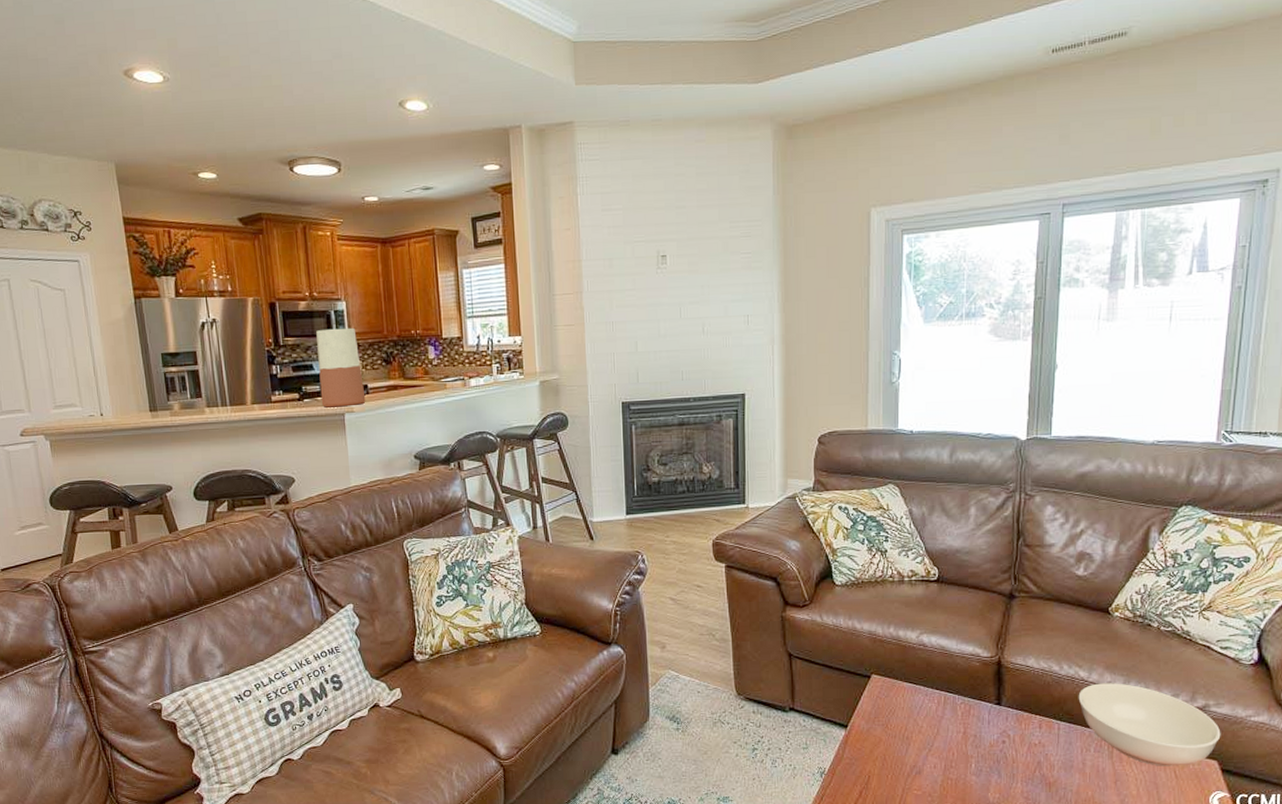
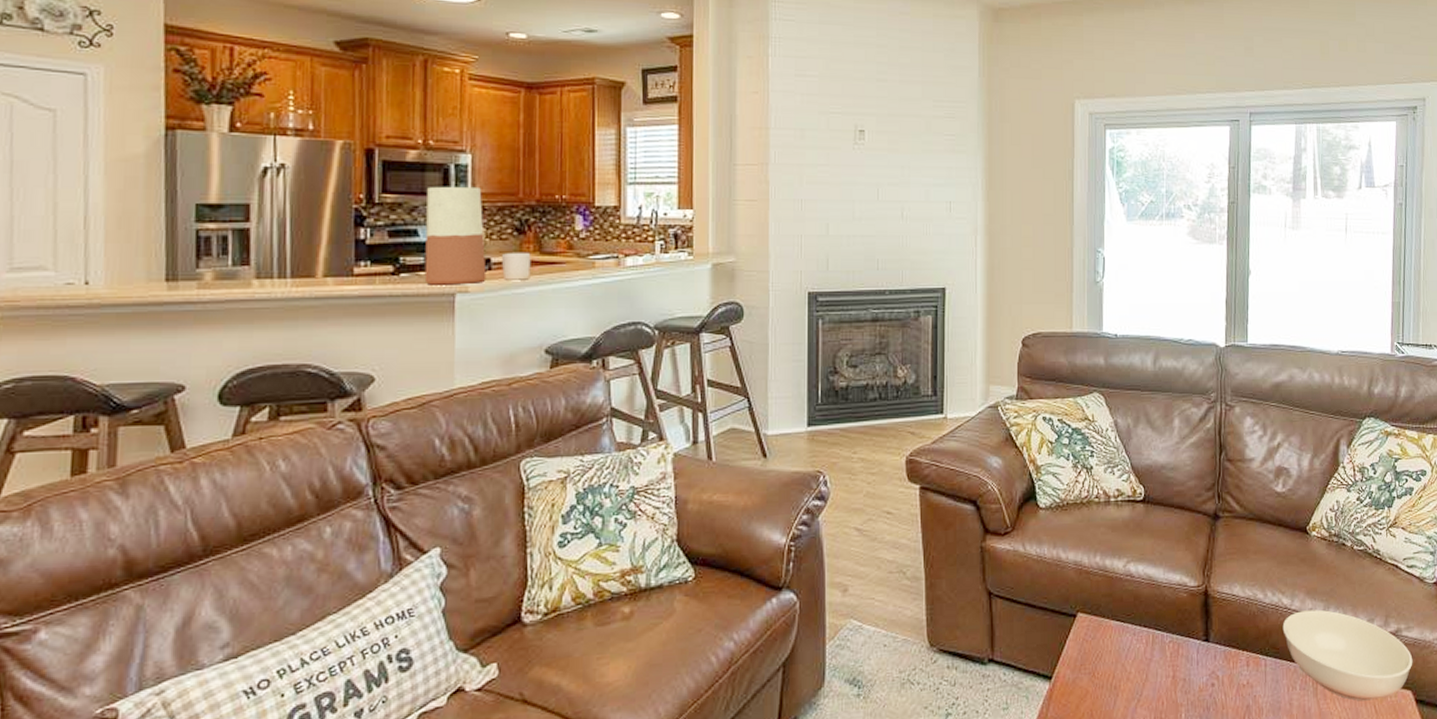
mug: none [375,378,398,402] -> present [501,252,531,280]

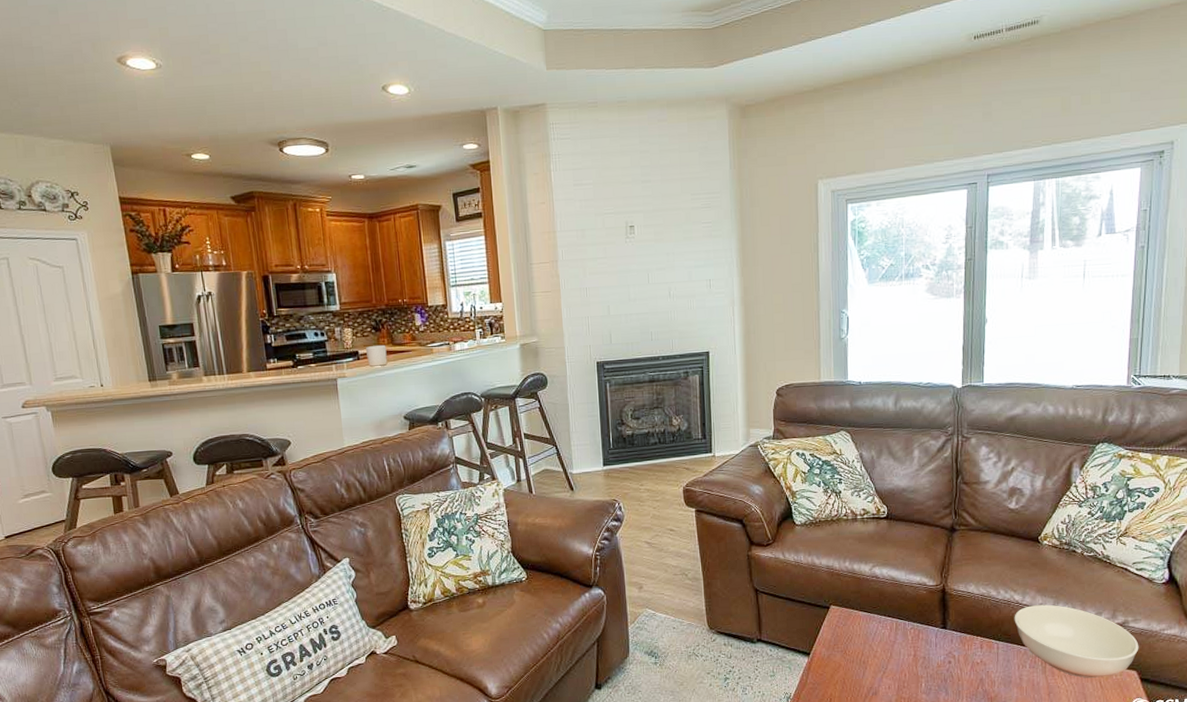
vase: present [424,186,487,285] -> none [308,298,357,374]

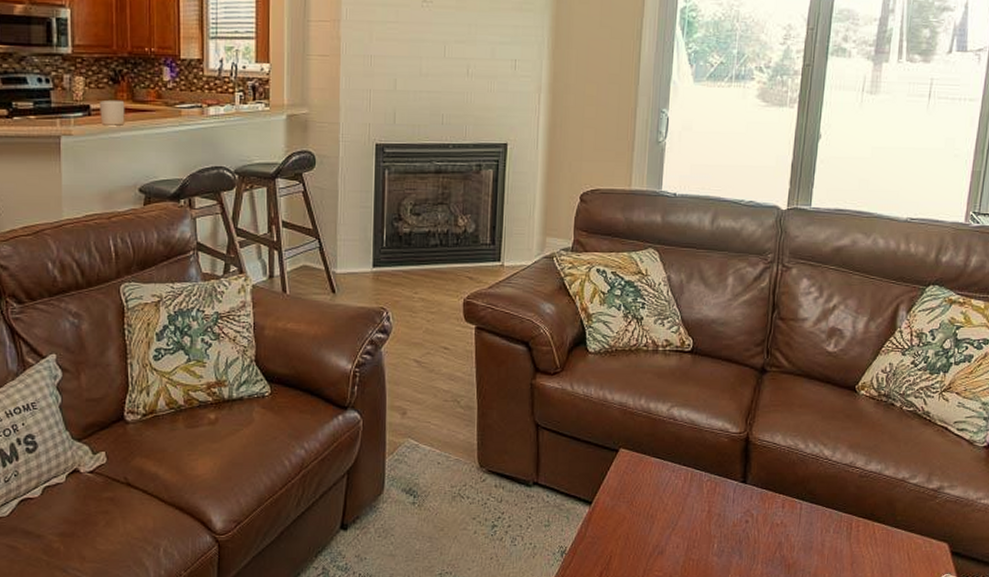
bowl: present [1014,604,1139,678] -> none [821,462,953,548]

